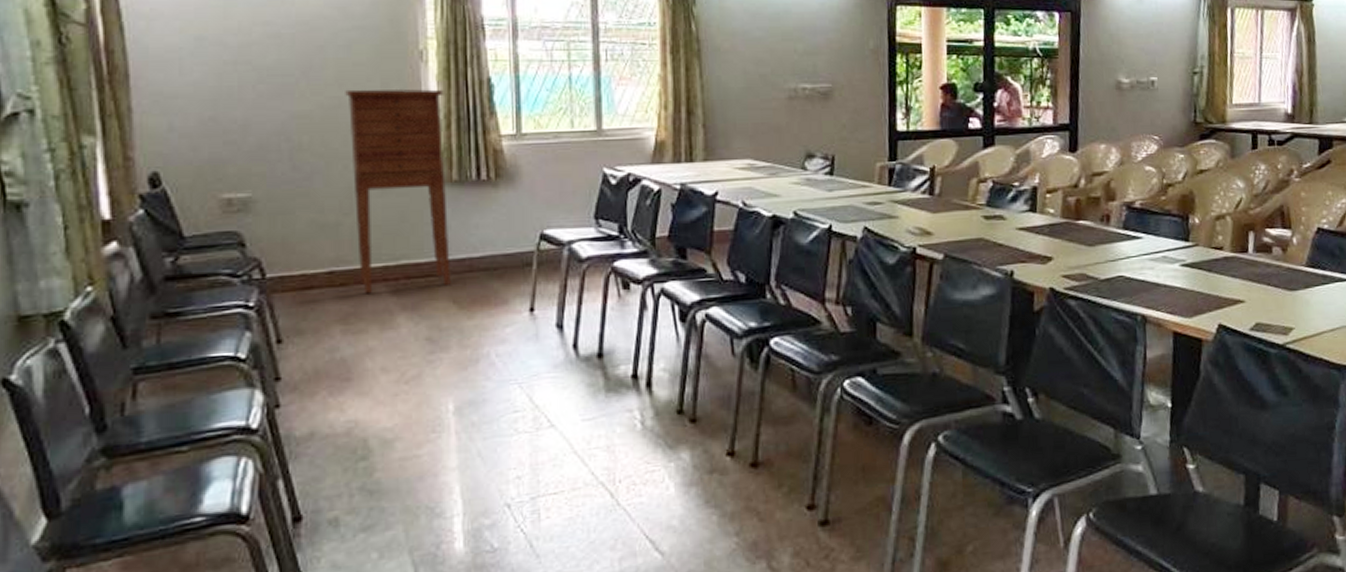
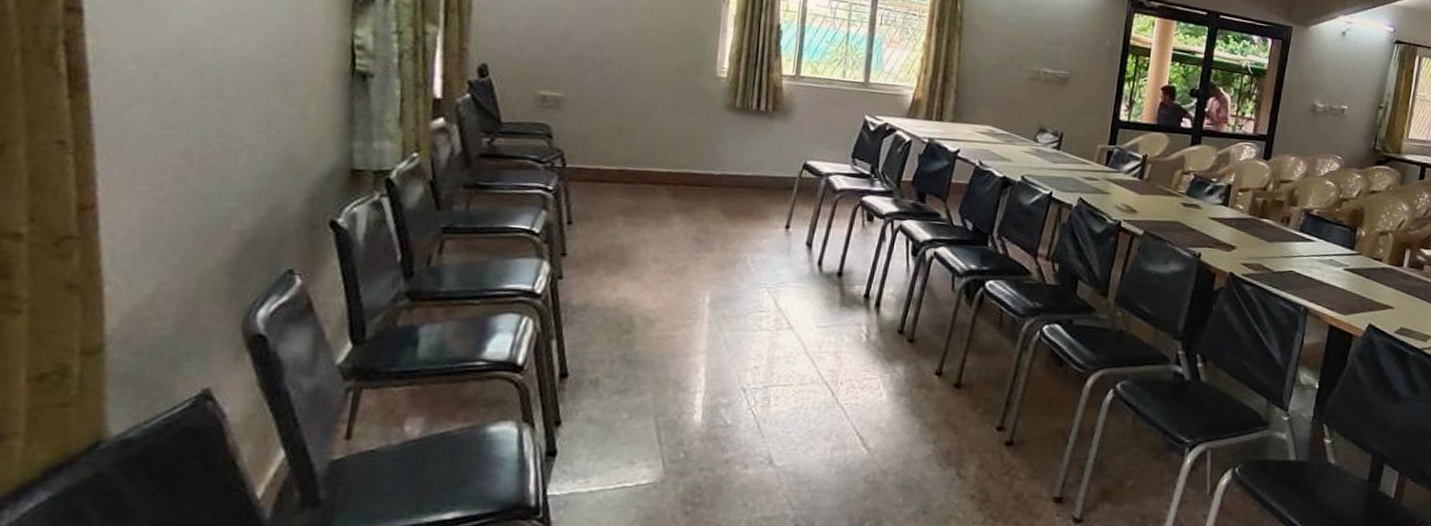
cabinet: present [345,88,451,294] -> none [645,17,739,196]

